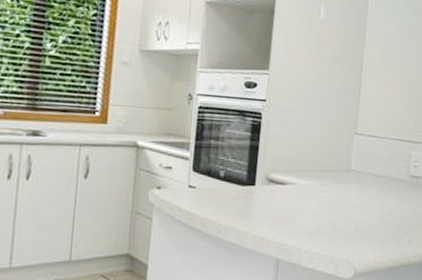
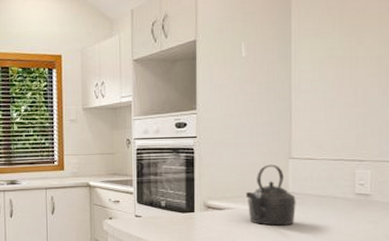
kettle: none [309,138,357,205] -> present [245,165,296,226]

